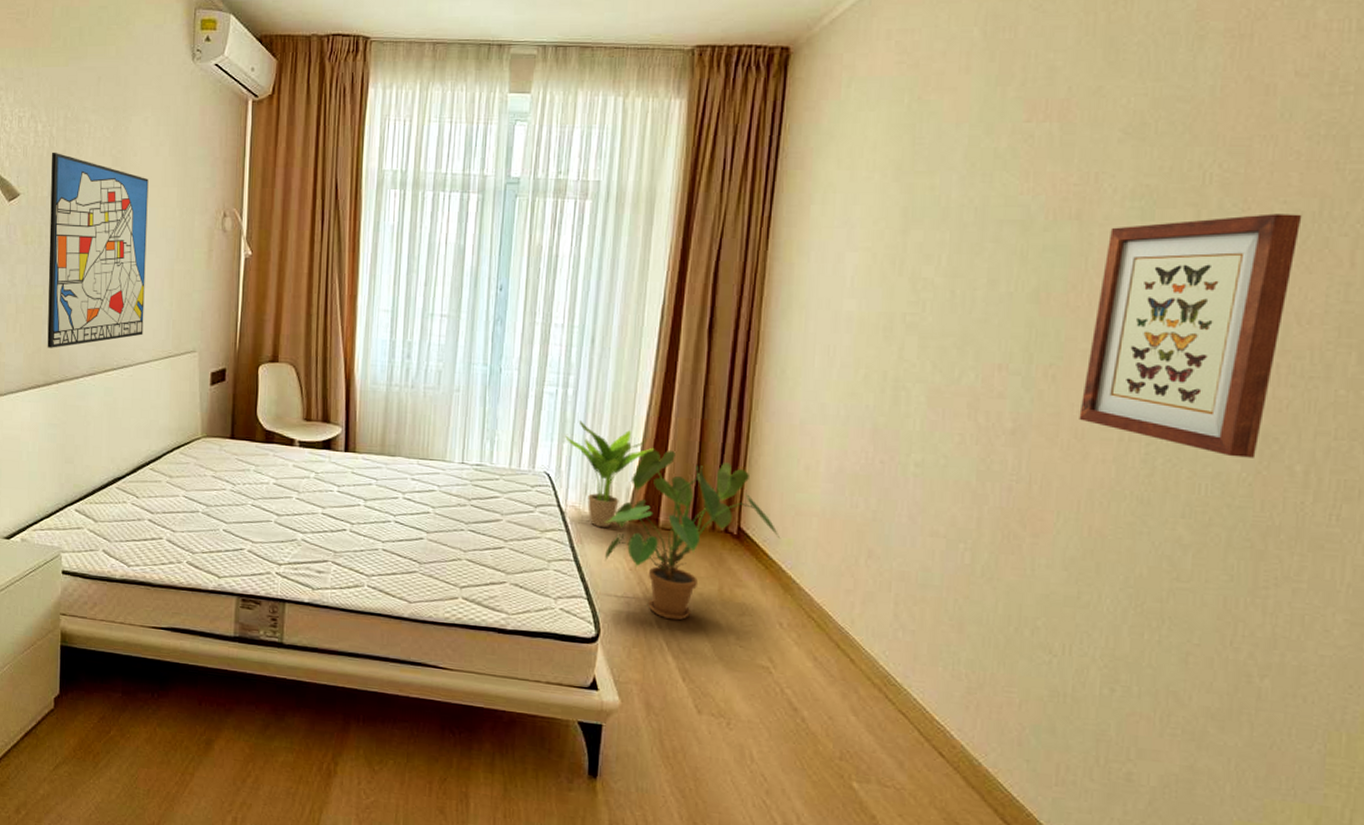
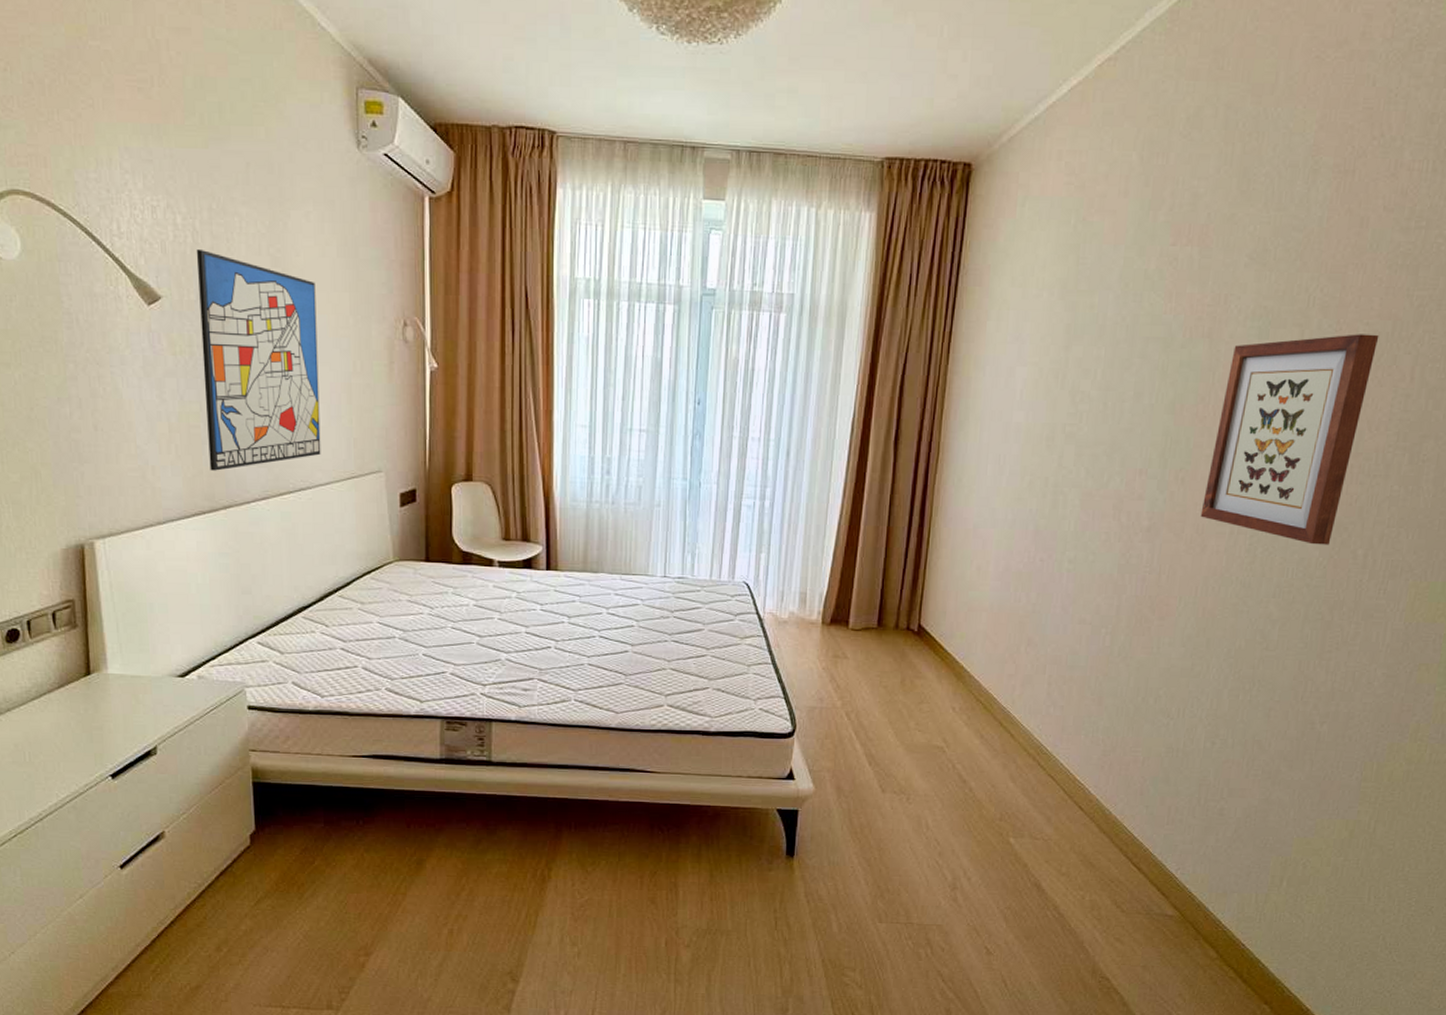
potted plant: present [565,421,654,528] -> none [763,531,844,632]
house plant: present [604,449,781,621] -> none [799,556,955,712]

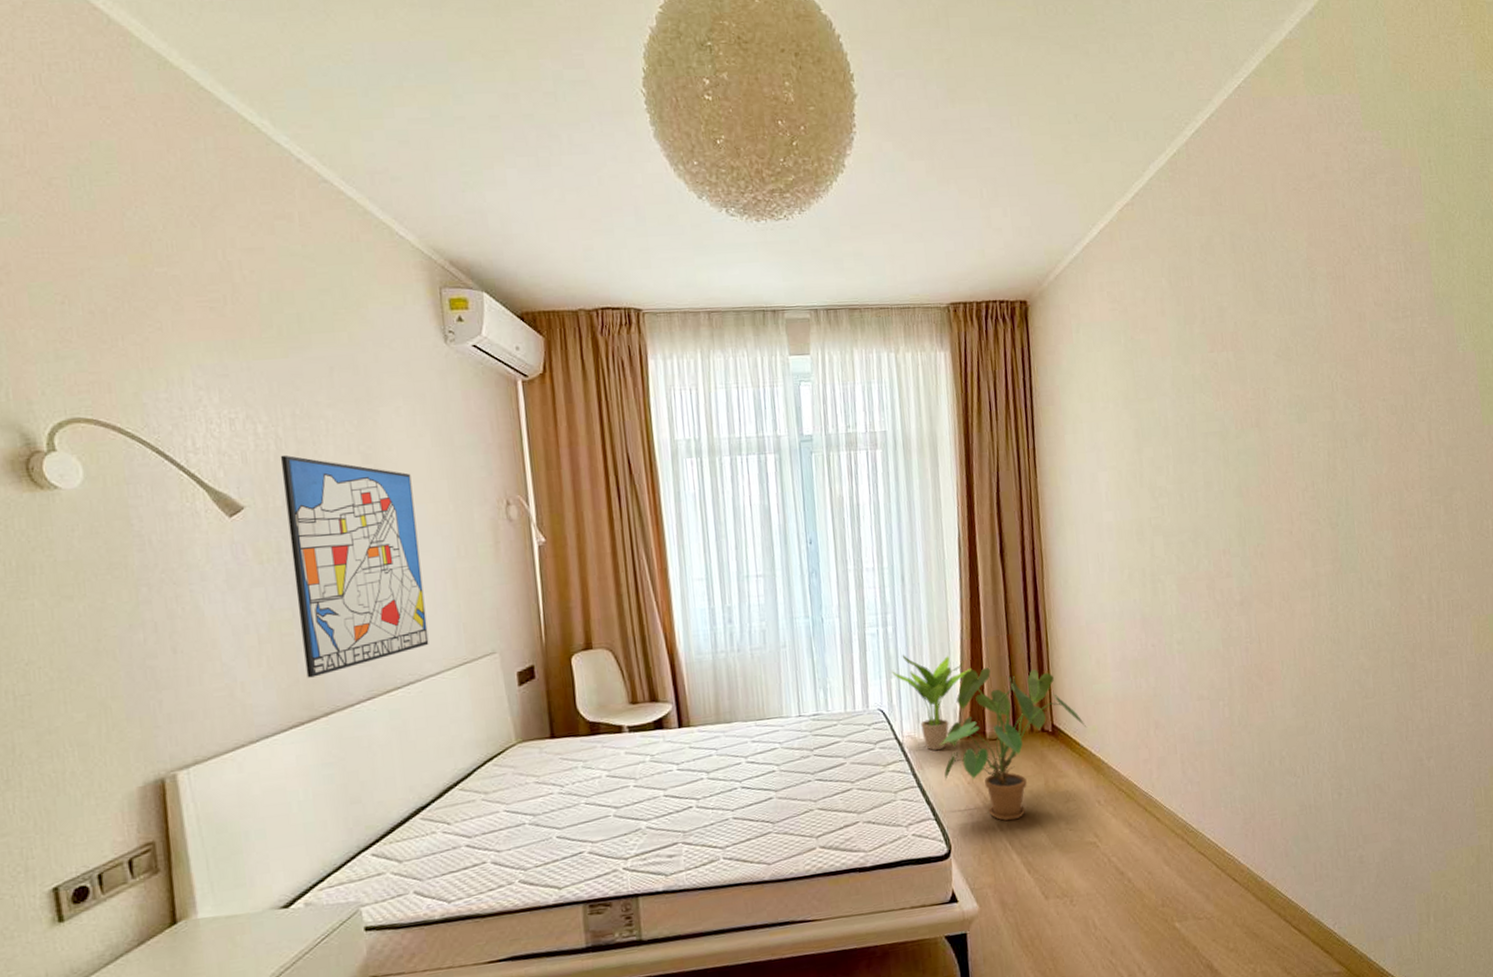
potted plant: none [763,531,844,632] -> present [892,655,971,751]
house plant: none [799,556,955,712] -> present [939,667,1087,821]
wall art: present [1200,334,1379,545] -> none [1280,408,1398,596]

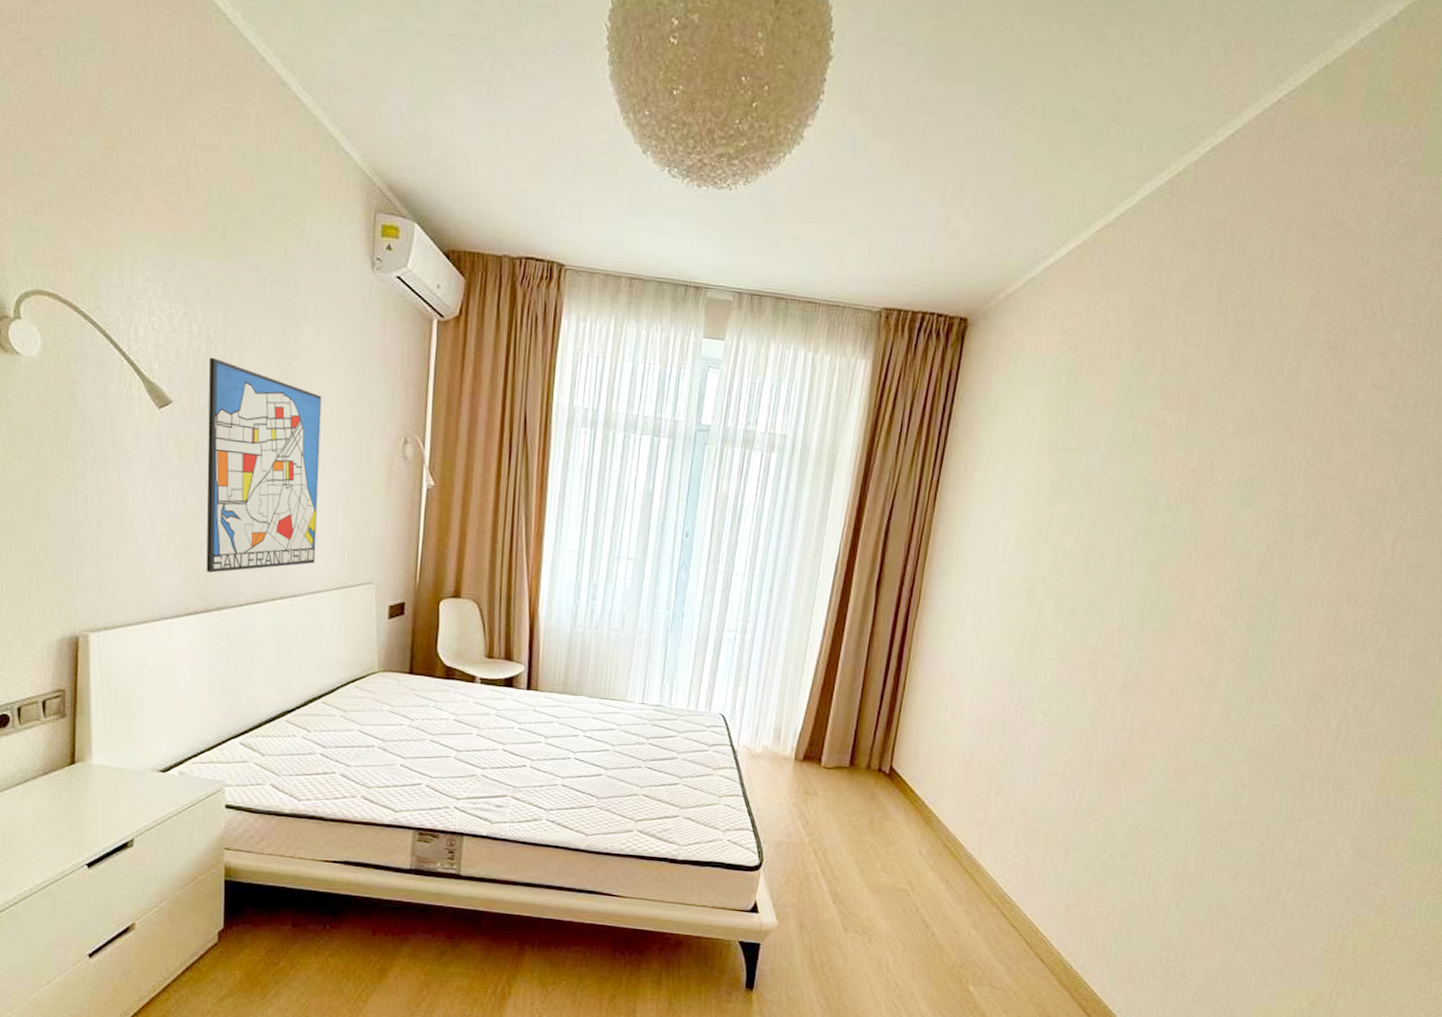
potted plant: present [892,655,971,751] -> none [740,666,821,767]
house plant: present [939,667,1087,821] -> none [771,695,926,850]

